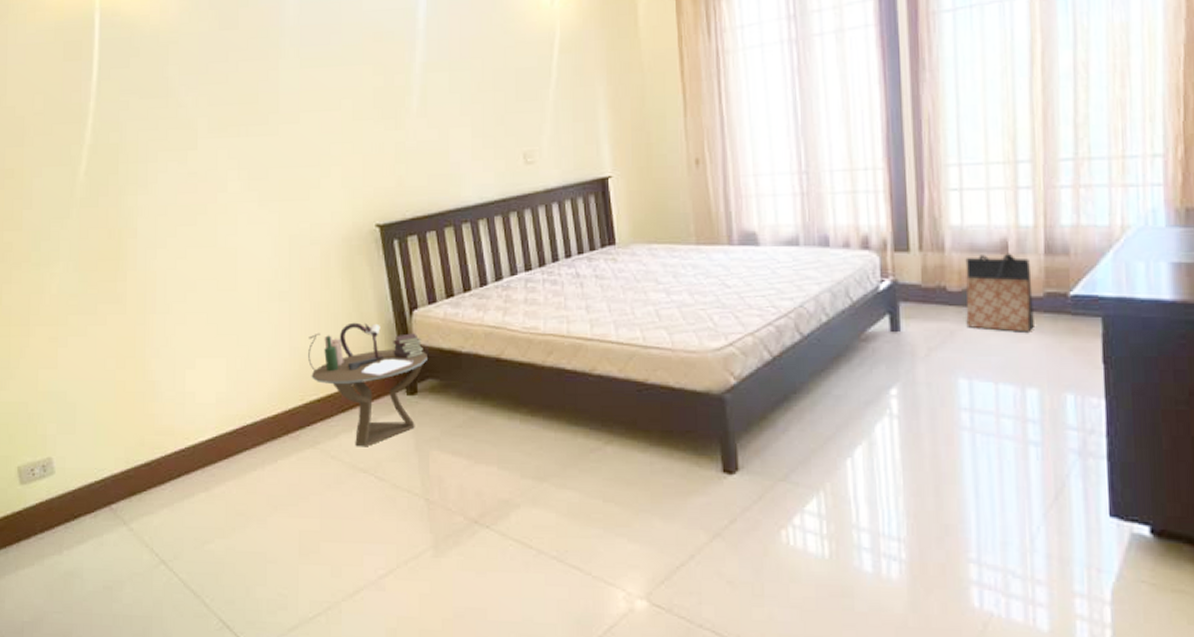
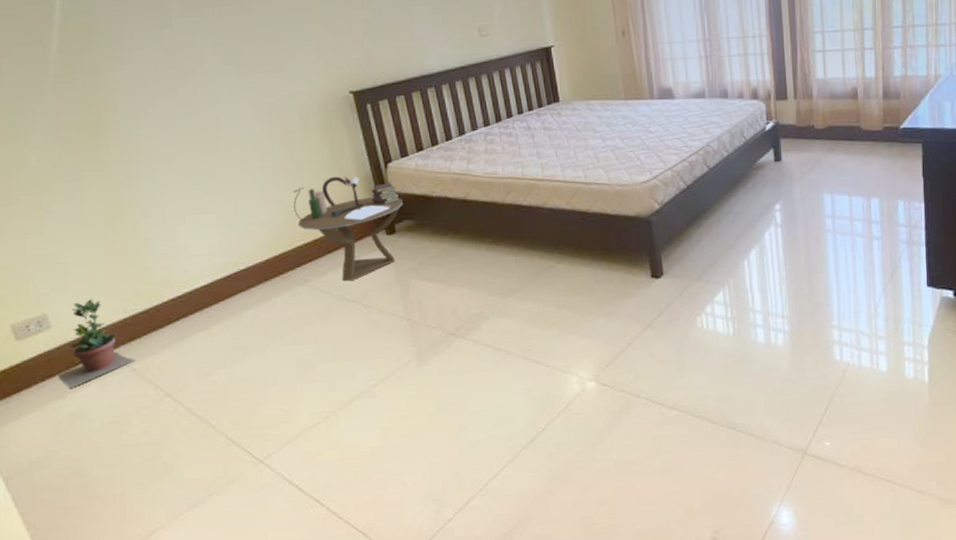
potted plant: none [56,445,134,544] -> present [57,299,136,388]
bag: present [965,253,1034,332] -> none [827,98,876,157]

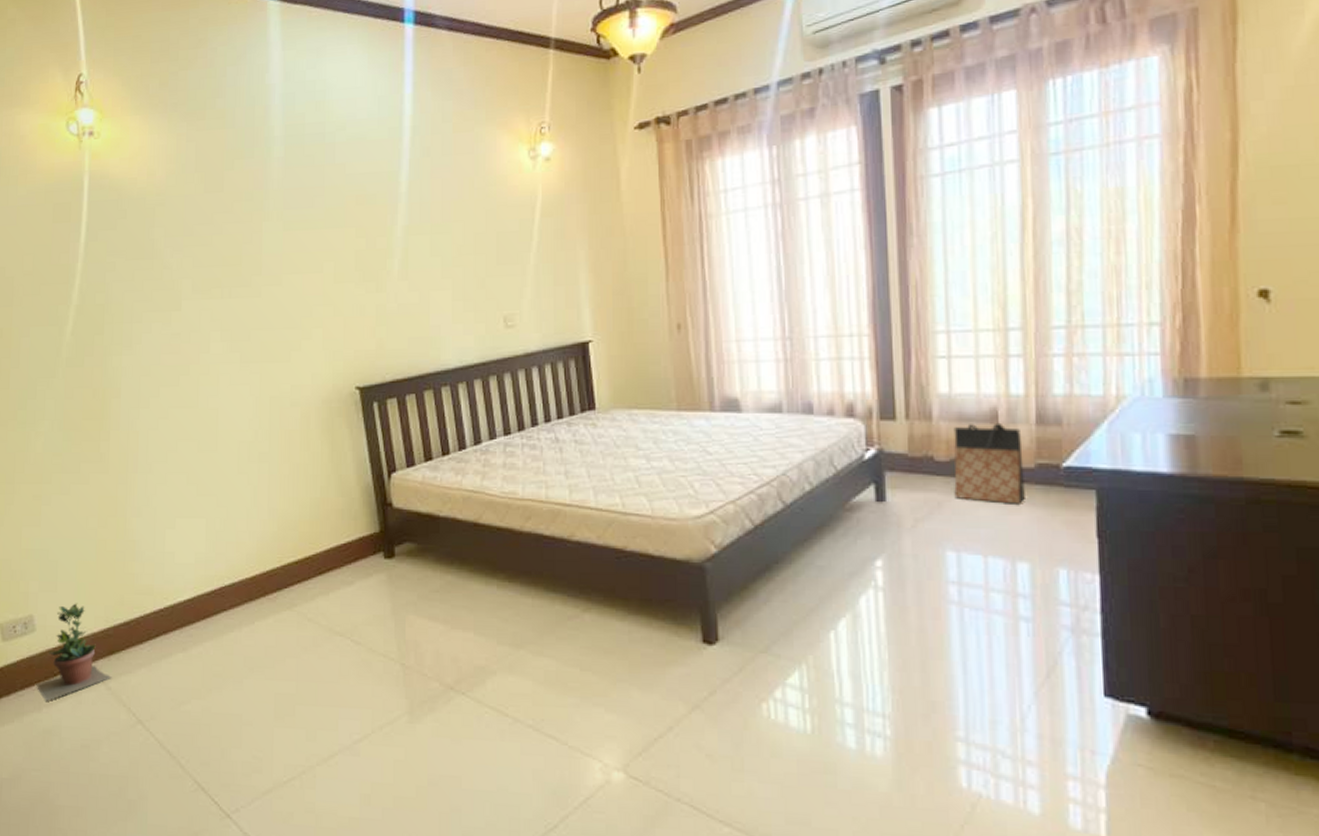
side table: present [293,176,403,282] -> none [287,484,405,610]
bag: none [827,98,876,157] -> present [953,422,1025,504]

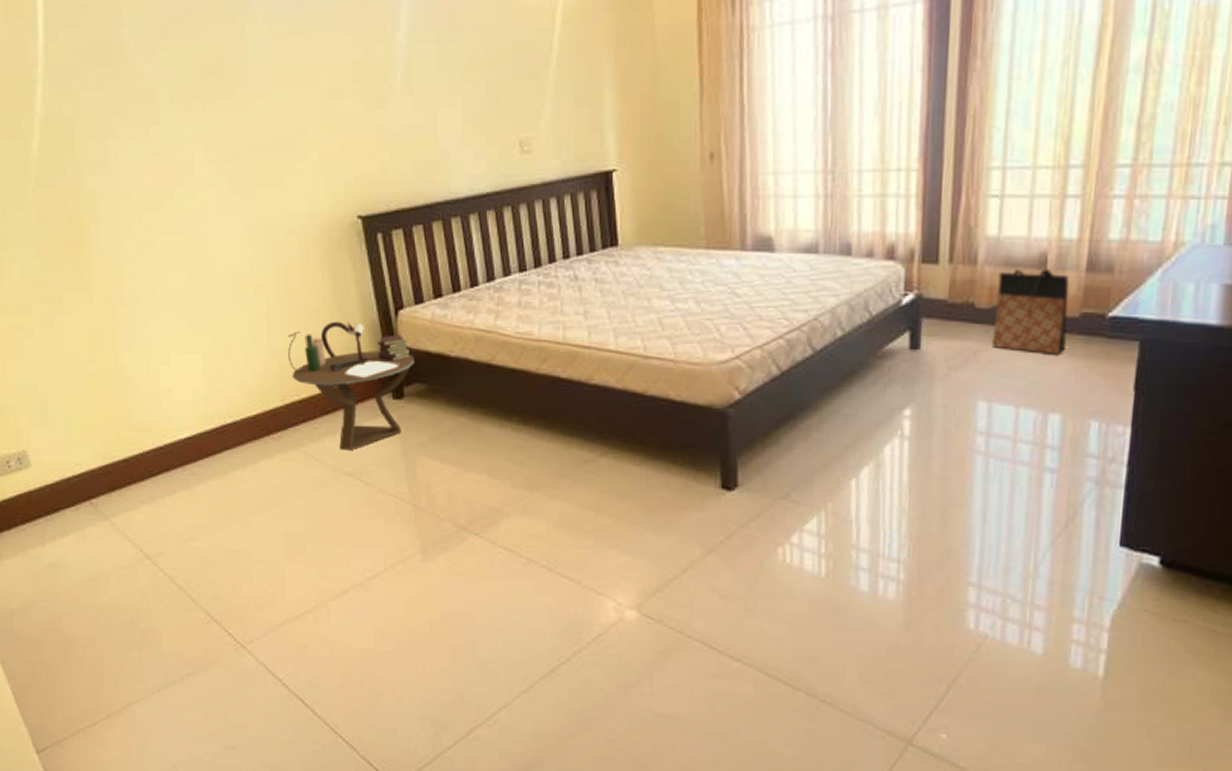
potted plant: present [36,603,112,701] -> none [37,439,115,536]
side table: none [287,484,405,610] -> present [288,321,414,451]

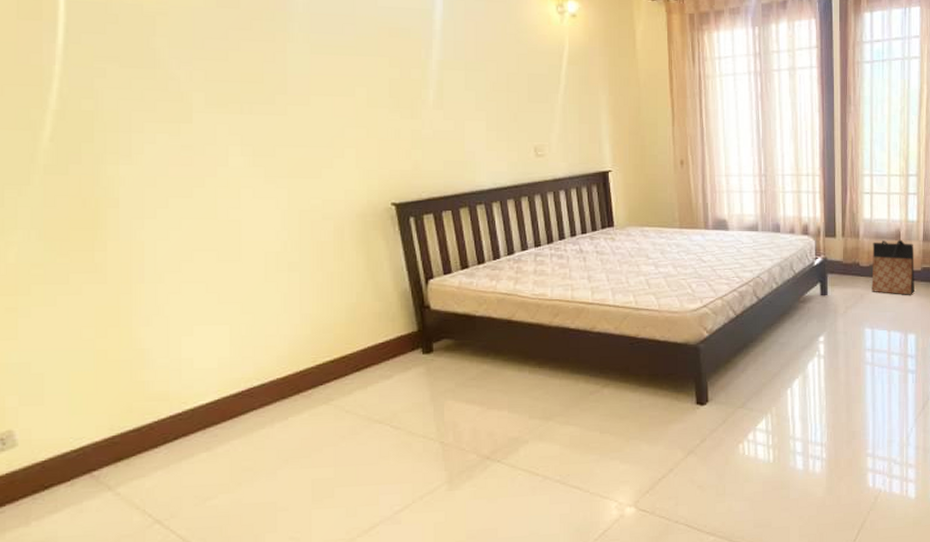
side table: present [288,321,414,451] -> none [321,290,443,401]

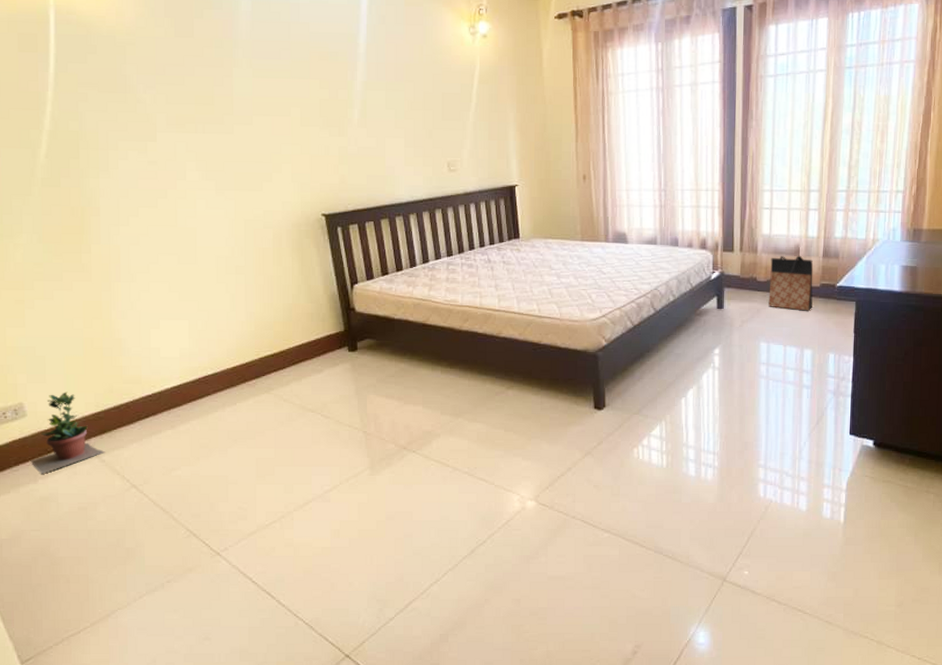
potted plant: none [20,414,121,515] -> present [30,392,105,474]

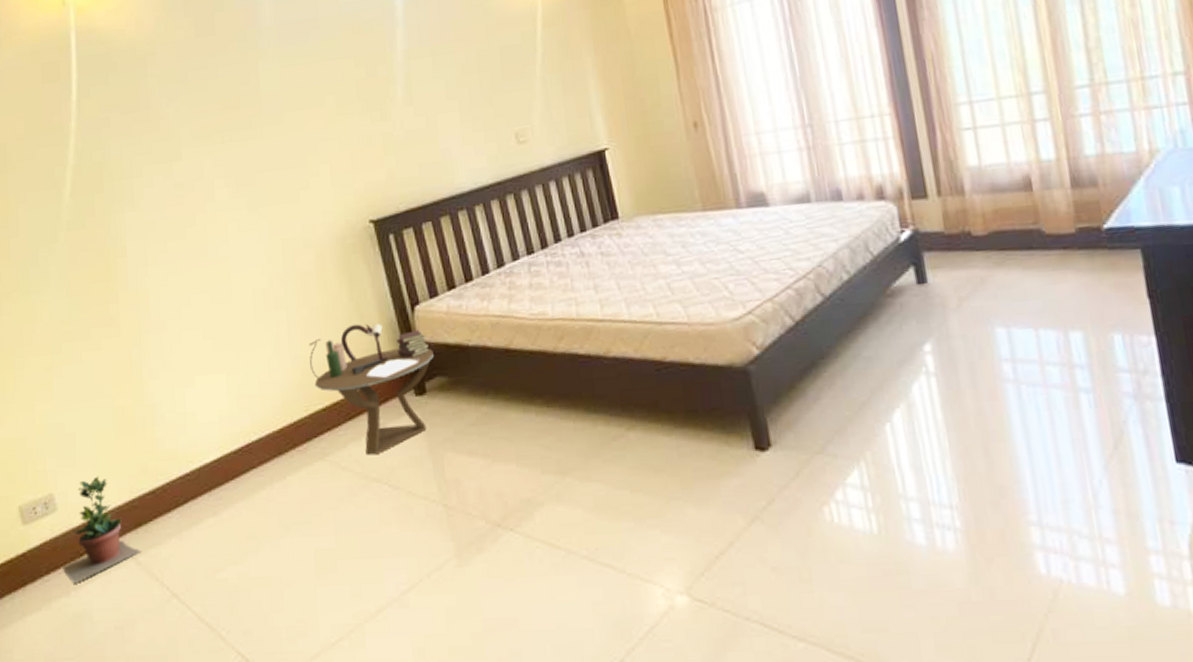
side table: none [263,293,366,392] -> present [309,323,434,456]
bag: present [768,255,813,311] -> none [988,189,1070,273]

